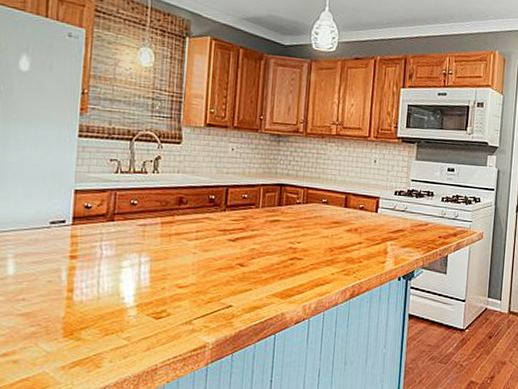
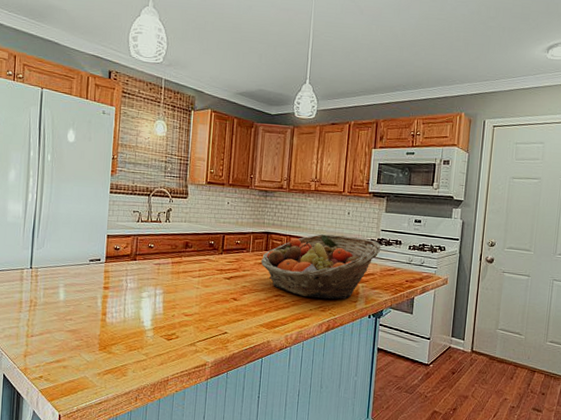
fruit basket: none [273,185,412,261] -> present [260,234,381,300]

